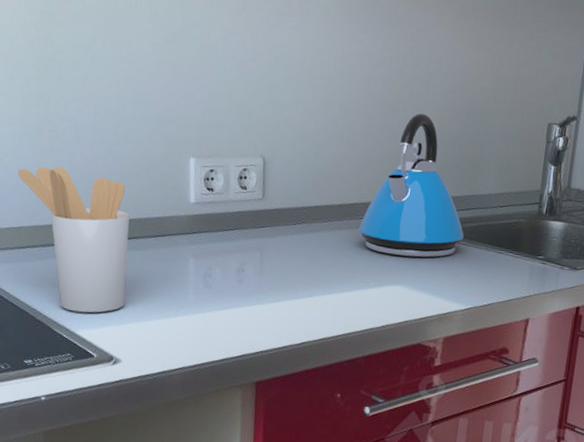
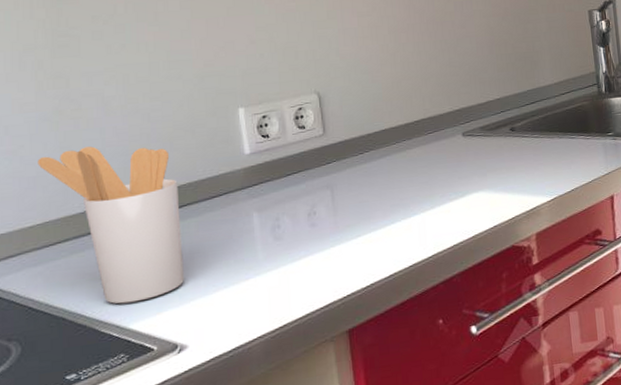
kettle: present [359,113,464,258] -> none [429,22,534,163]

